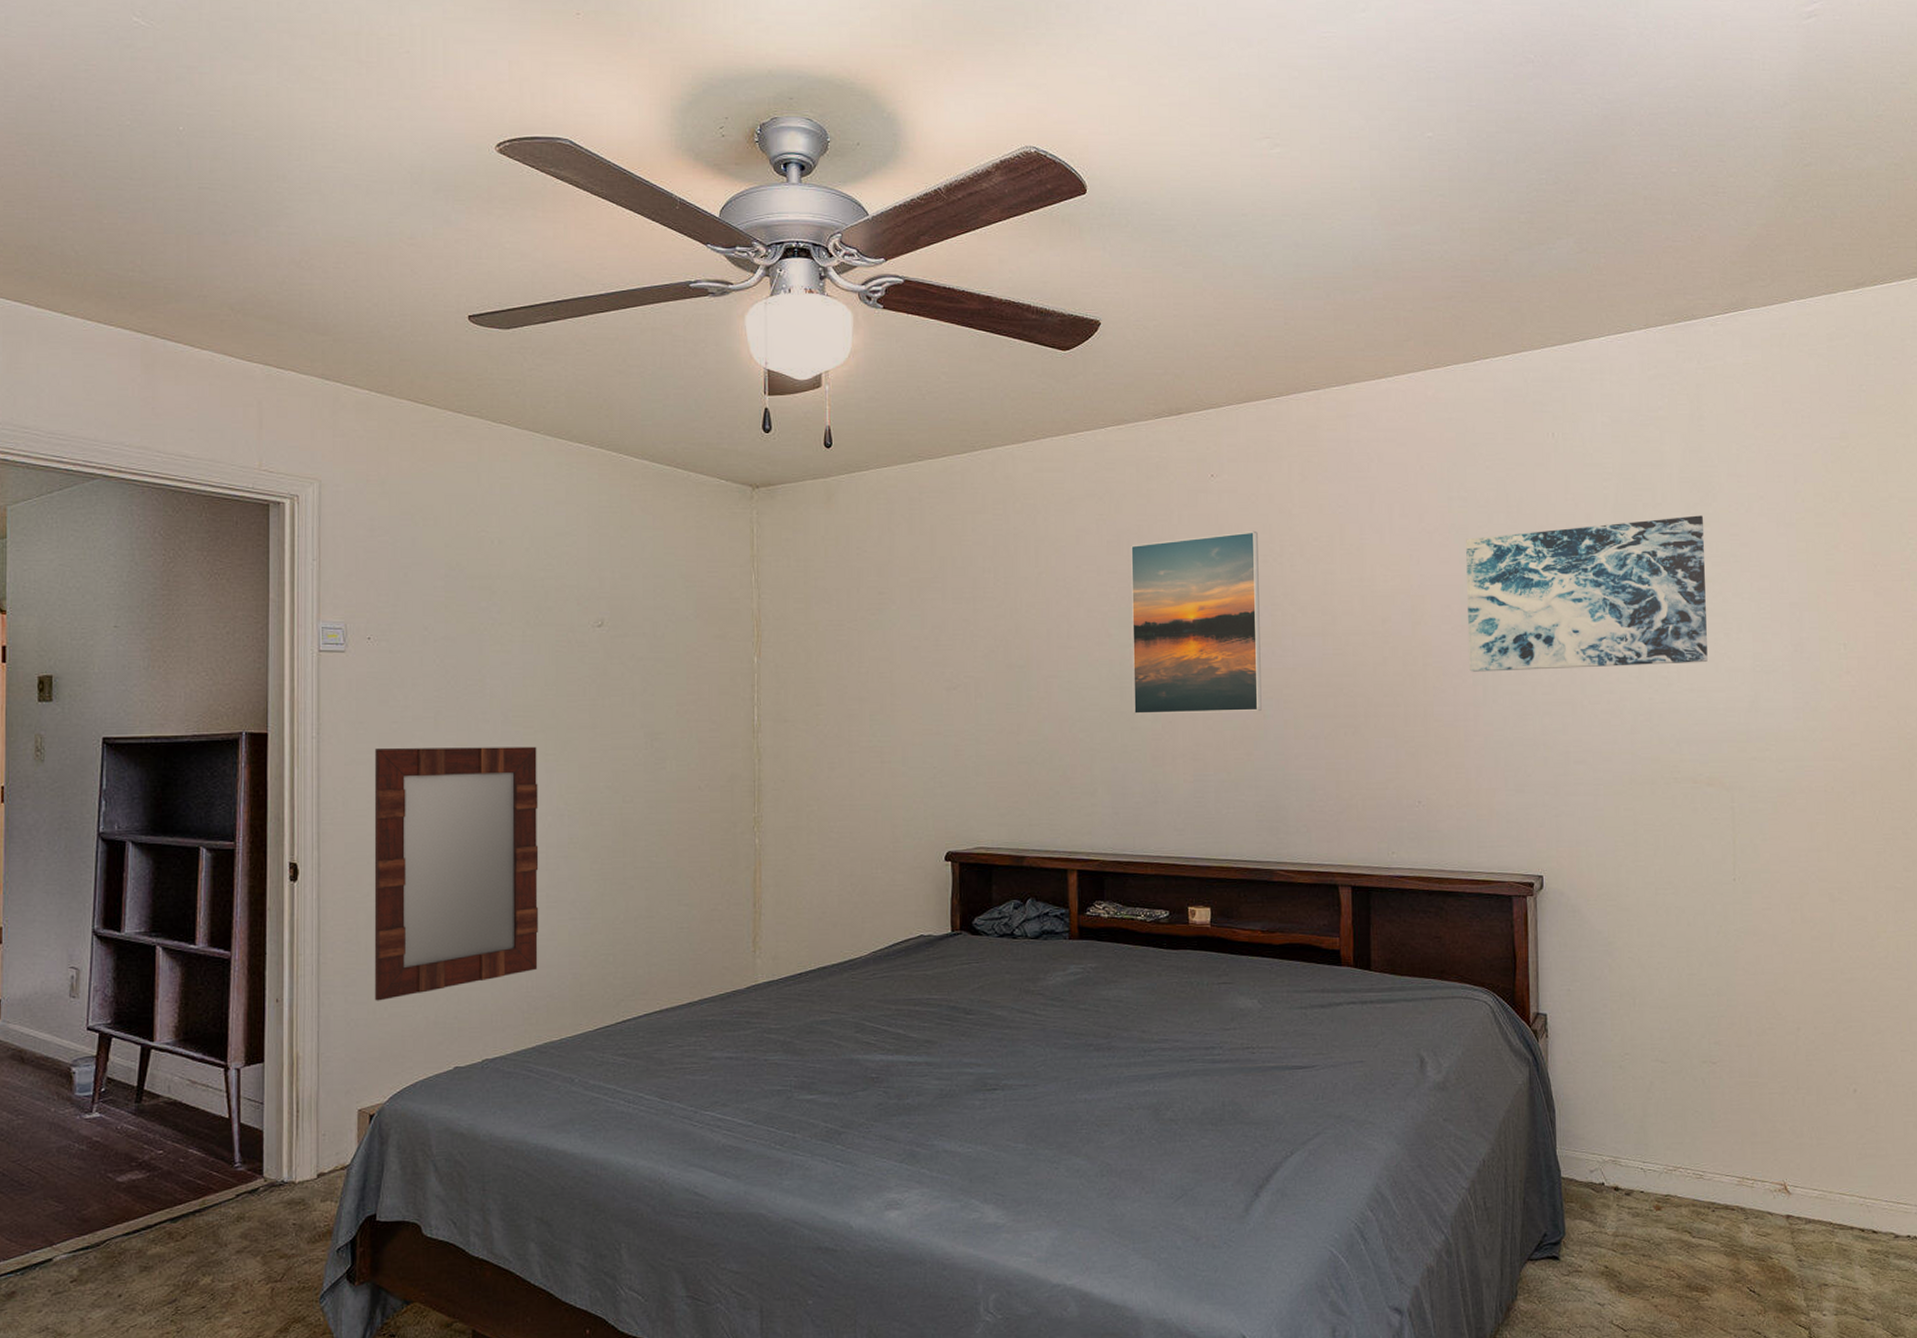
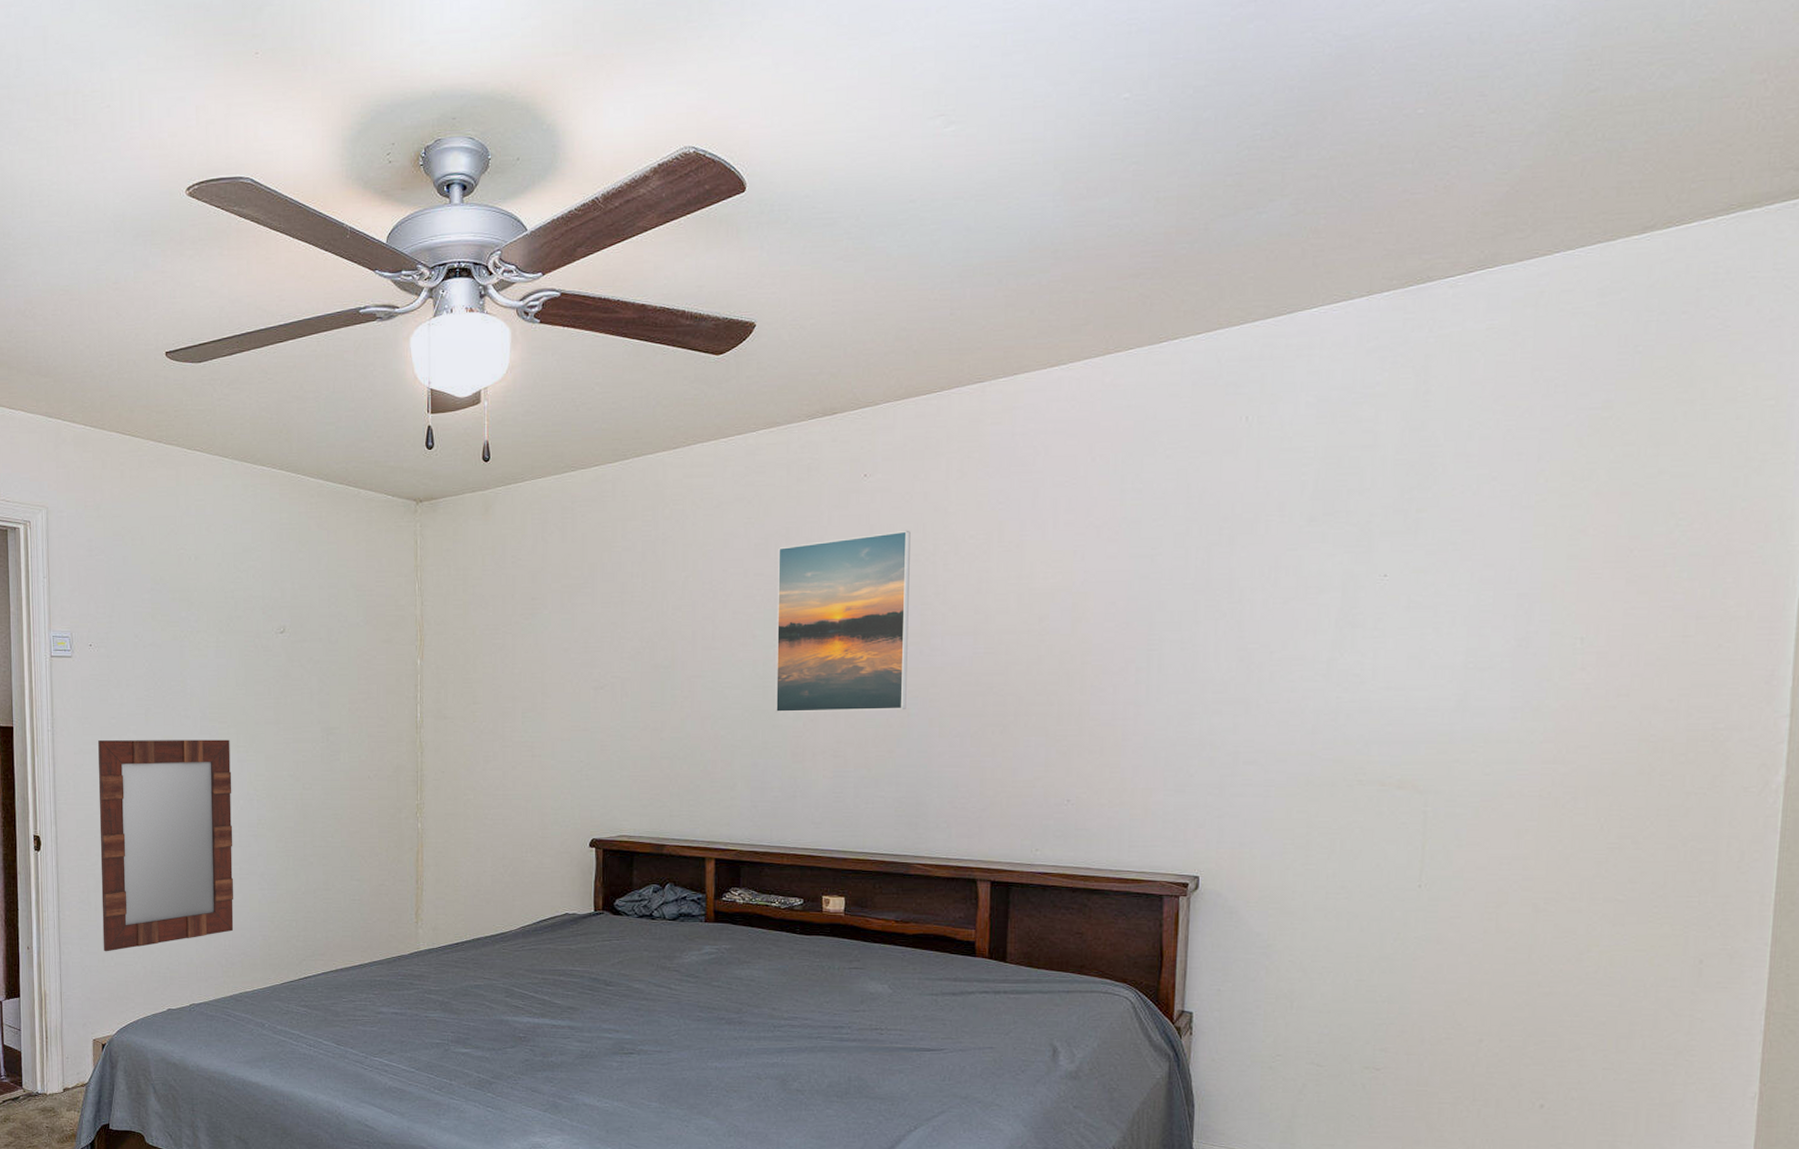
wall art: present [1466,515,1708,672] -> none [1133,500,1420,670]

